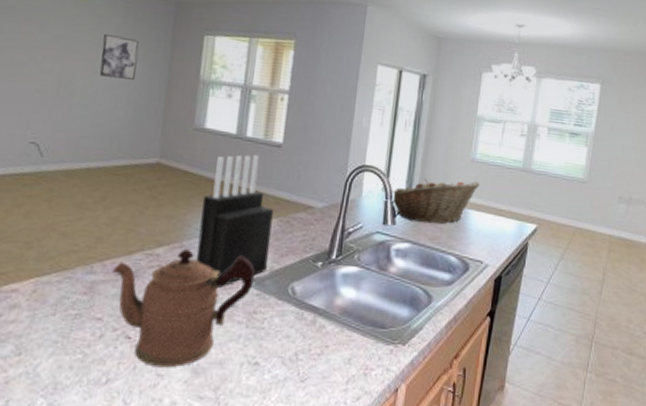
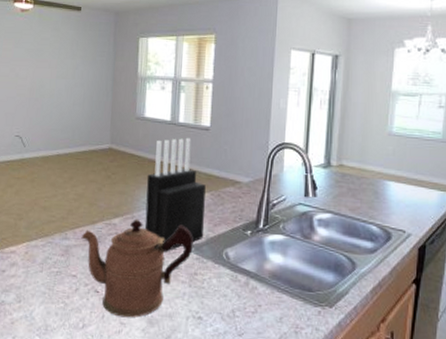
wall art: present [99,34,139,80] -> none [61,45,89,80]
fruit basket: present [392,179,480,224] -> none [311,154,398,195]

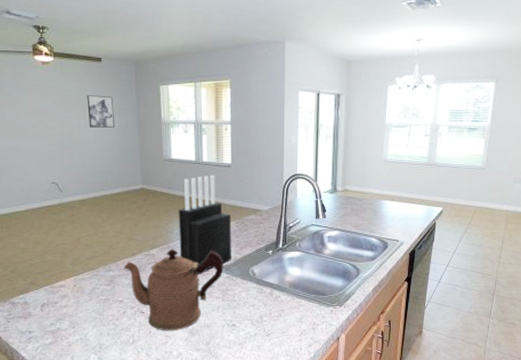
wall art: none [61,45,89,80] -> present [87,95,114,128]

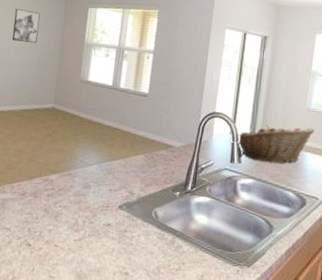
coffeepot: present [123,248,223,331] -> none [18,176,126,272]
knife block: present [178,174,231,274] -> none [80,102,141,209]
fruit basket: none [320,177,392,215] -> present [238,125,315,164]

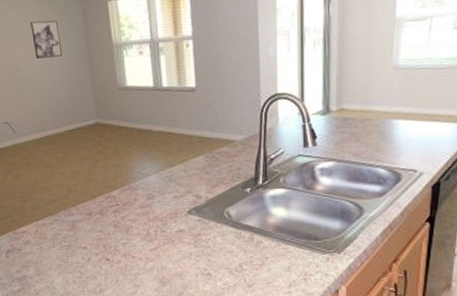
fruit basket: present [238,125,315,164] -> none [309,89,406,141]

